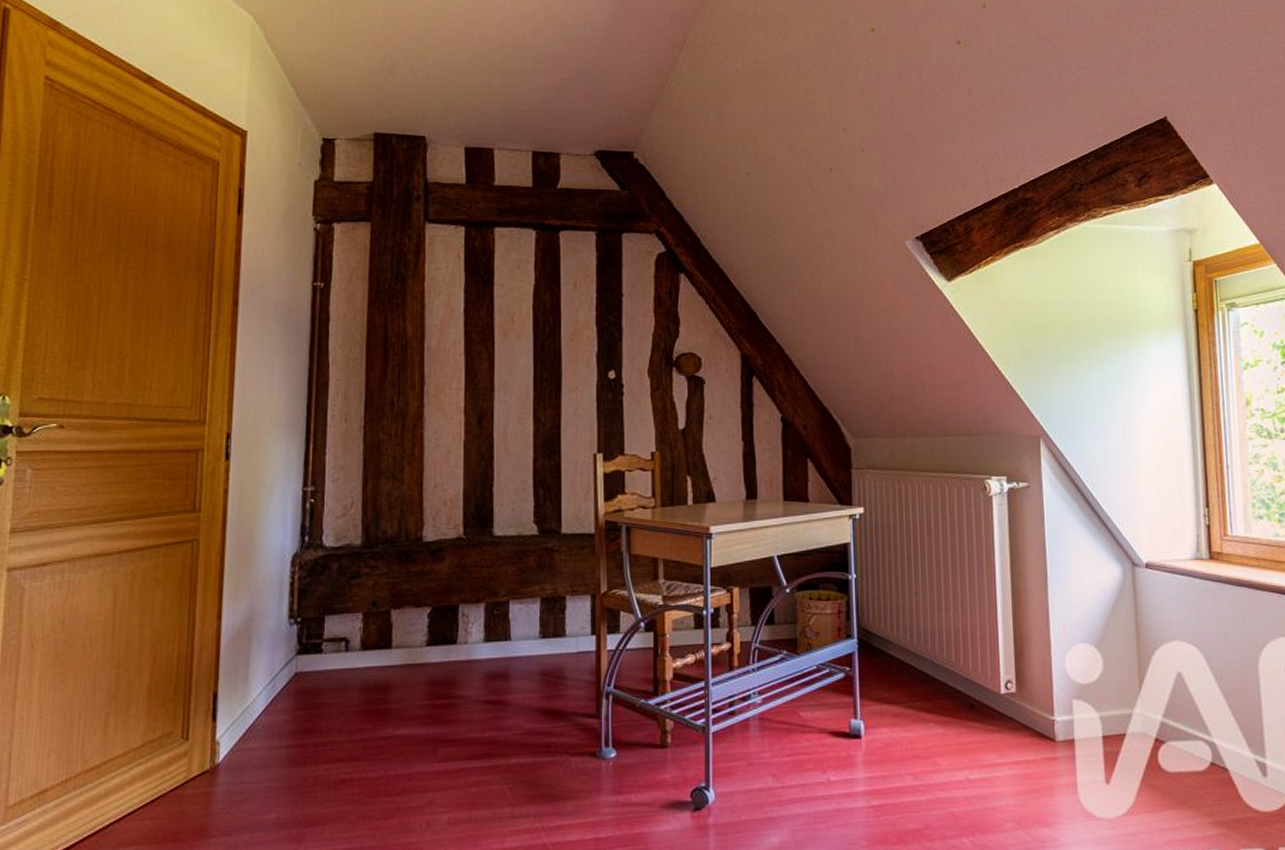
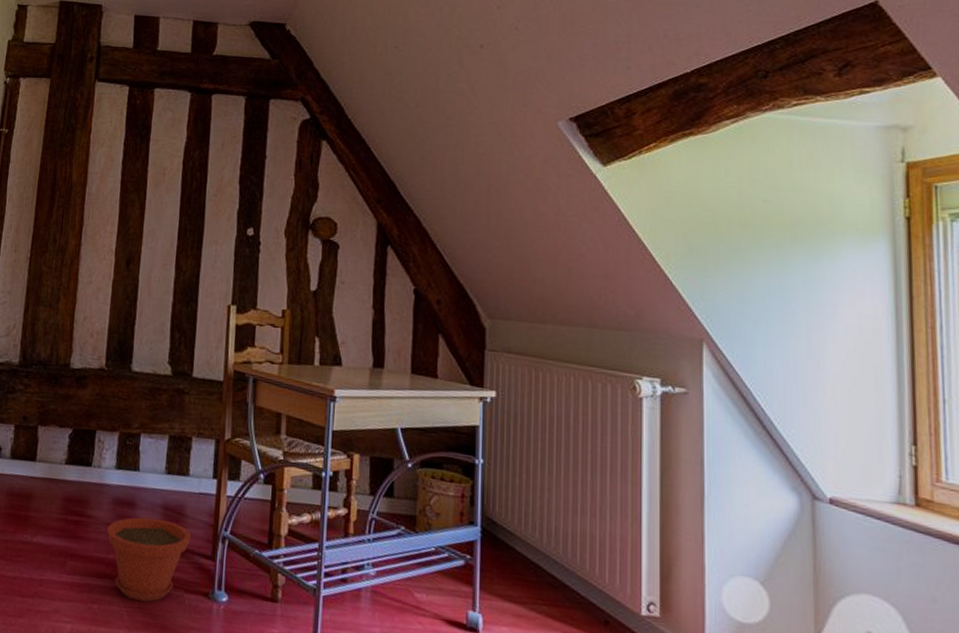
plant pot: none [481,686,573,775] -> present [107,517,192,602]

